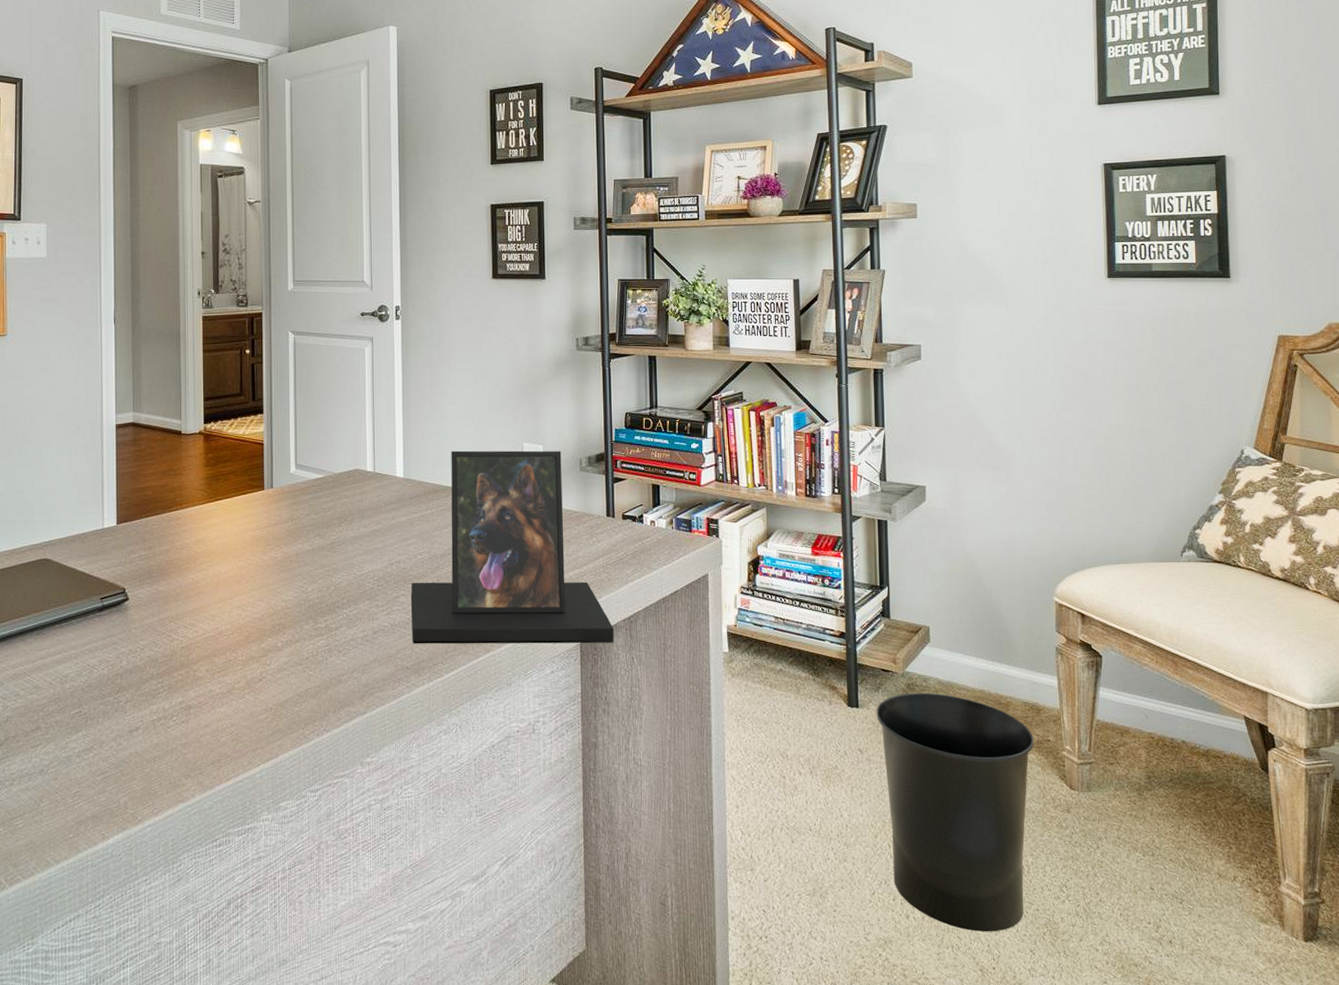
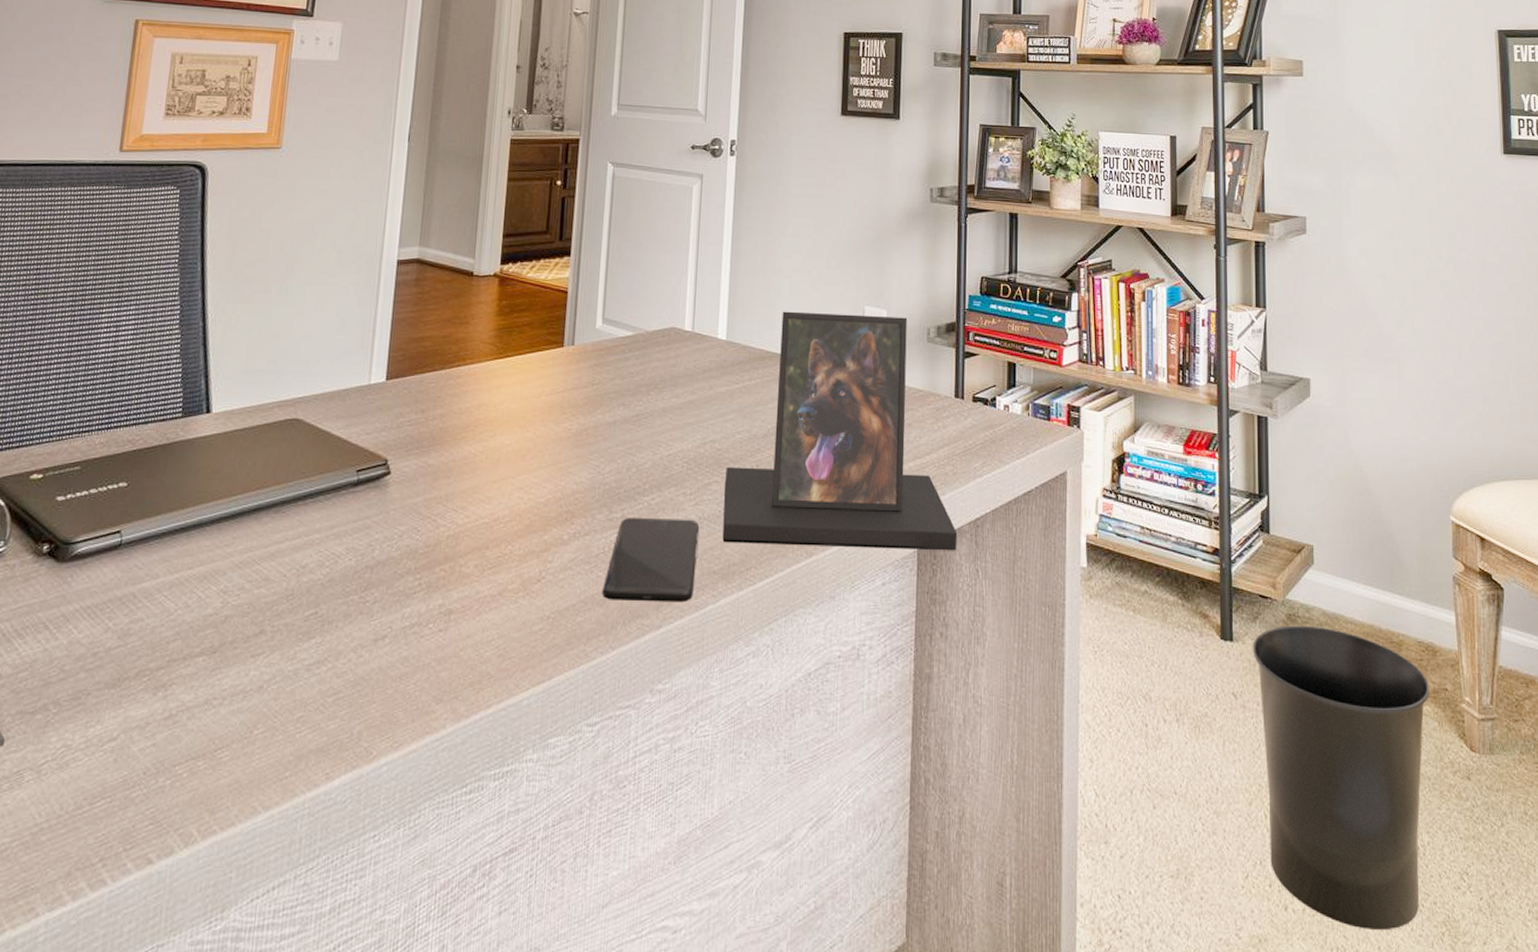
smartphone: none [314,626,392,694] -> present [602,517,700,603]

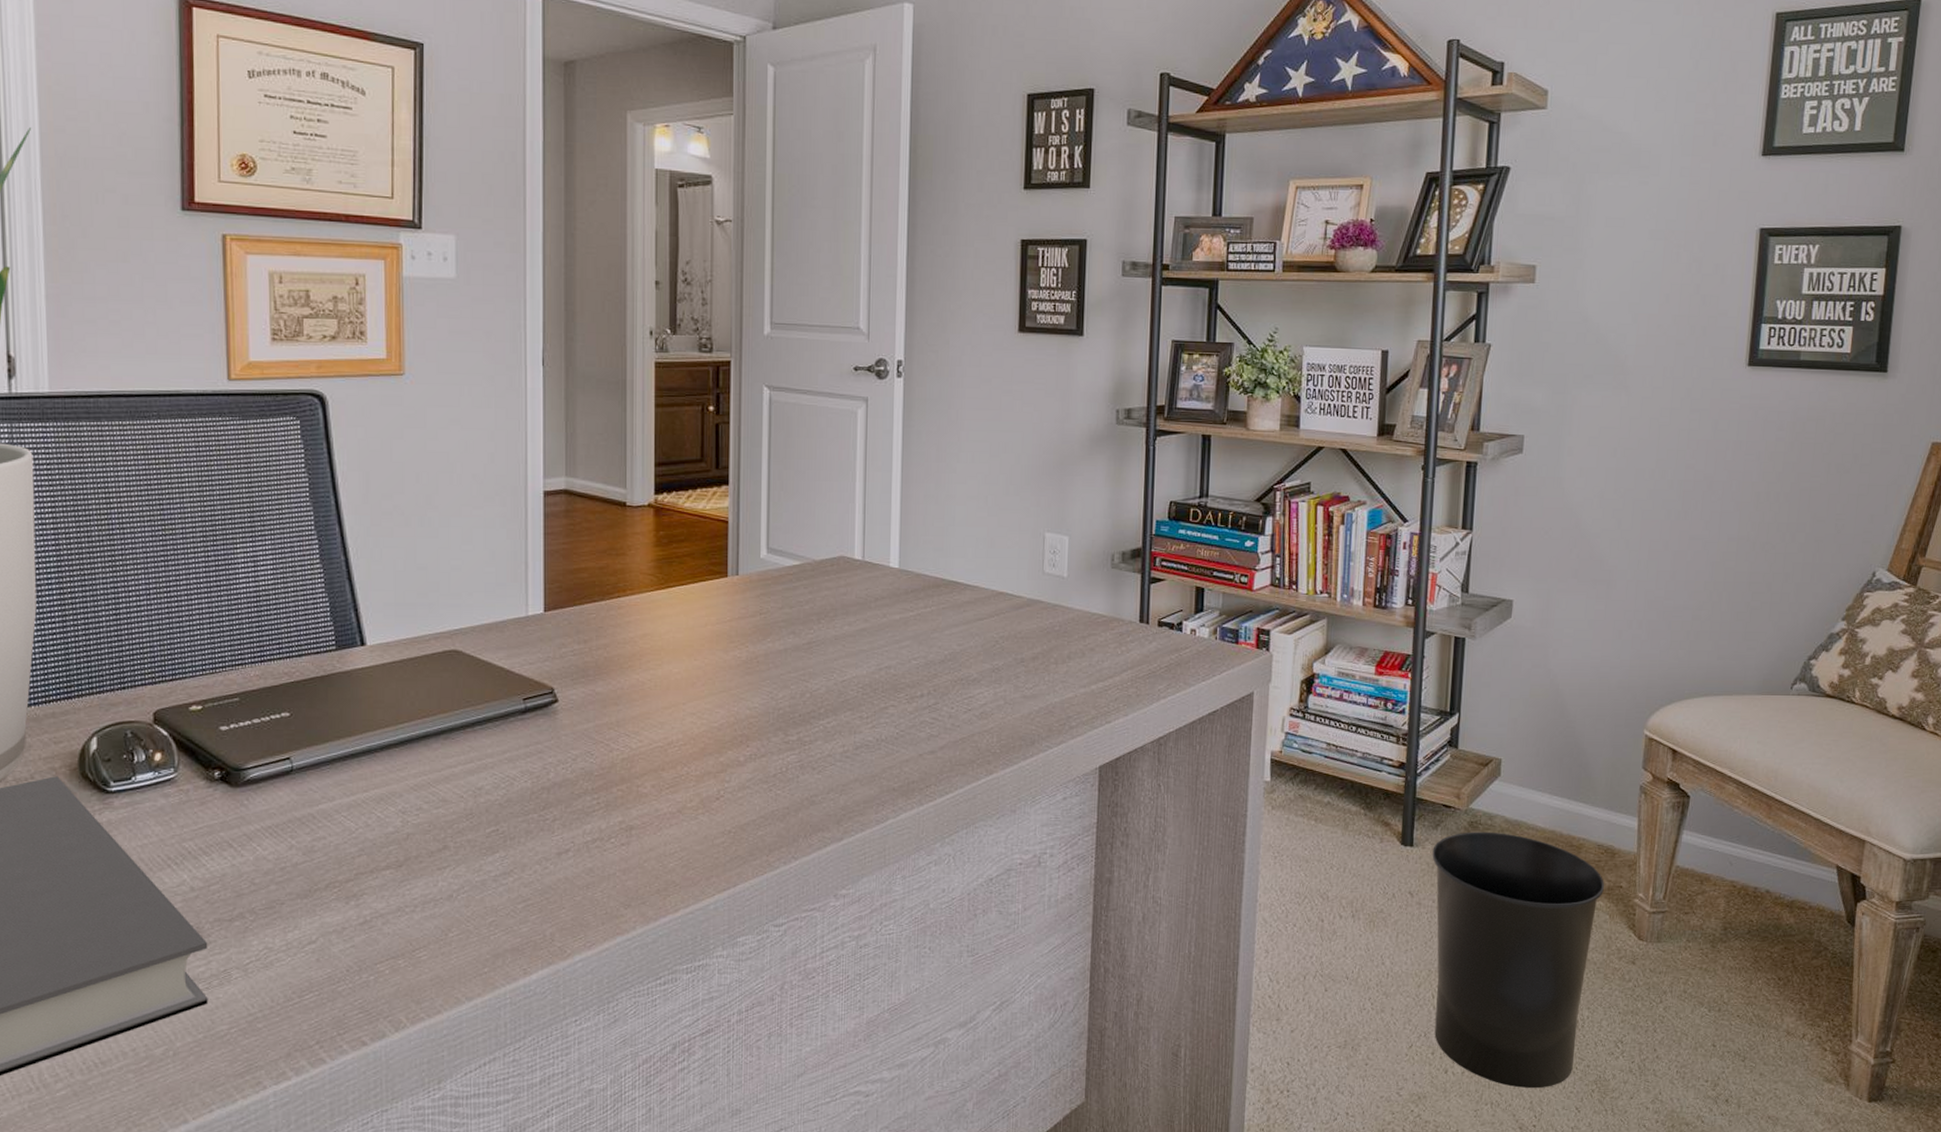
smartphone: present [602,517,700,603] -> none [782,739,877,817]
photo frame: present [722,311,958,551] -> none [901,538,1140,768]

